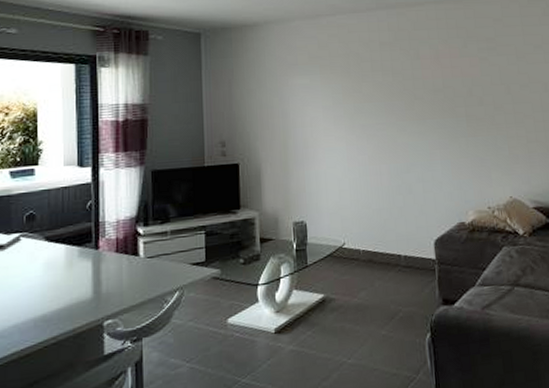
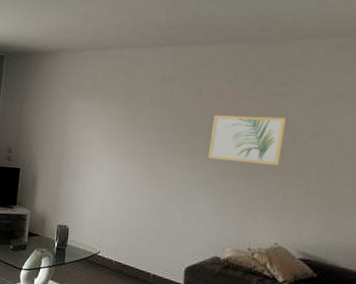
wall art: none [434,72,501,122] -> present [207,115,287,166]

